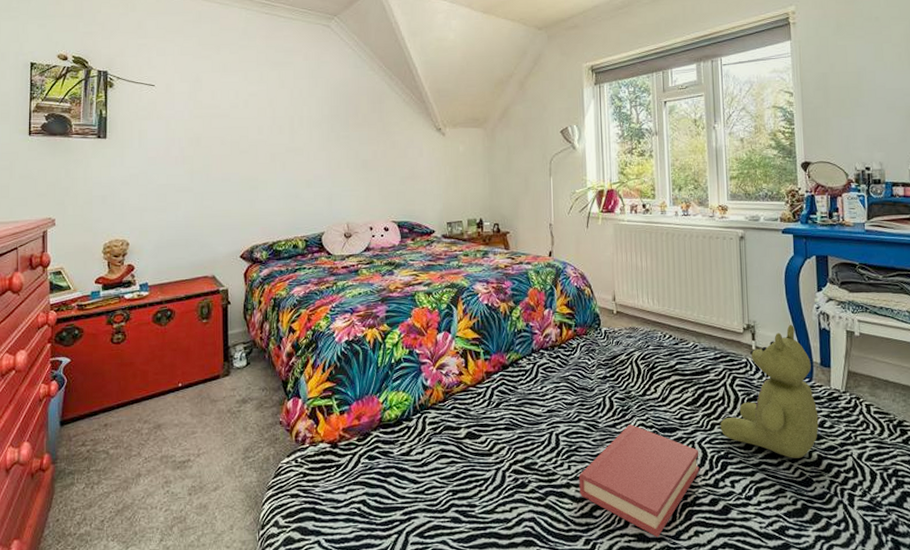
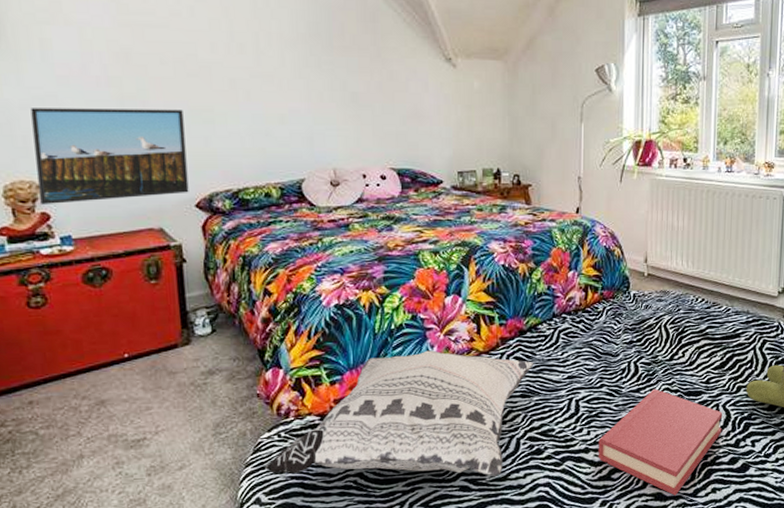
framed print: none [128,179,236,258] -> present [30,108,189,204]
decorative pillow: none [283,383,517,510] -> present [265,350,534,477]

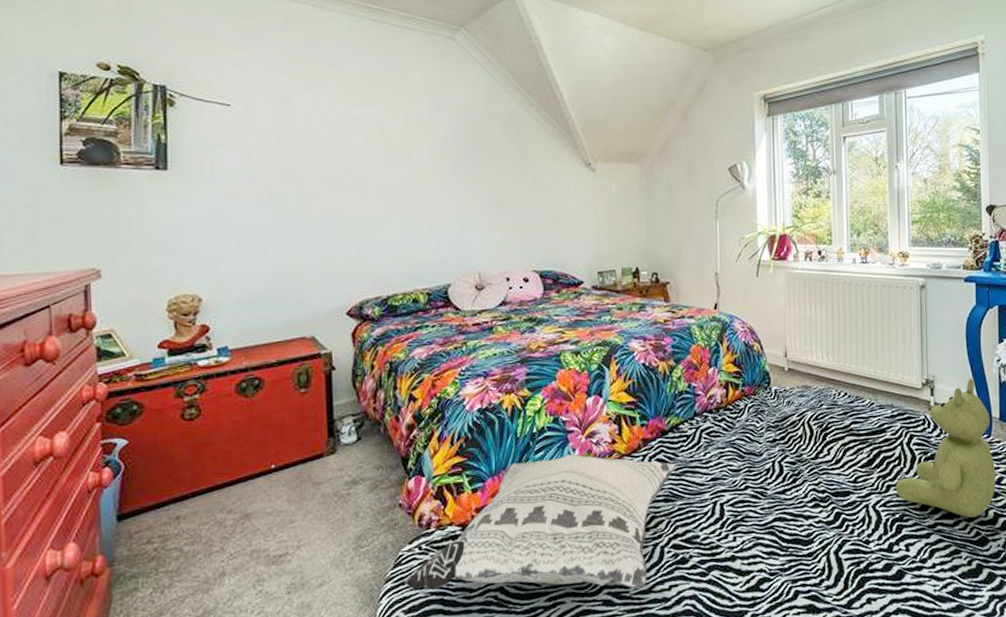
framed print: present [30,108,189,204] -> none [198,221,341,317]
hardback book: present [598,388,723,496] -> none [745,489,874,608]

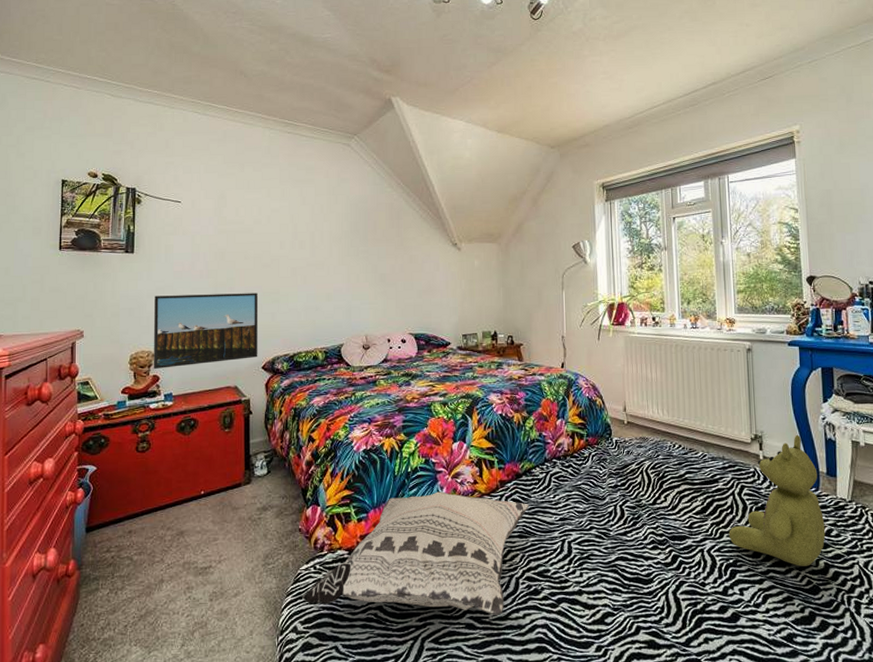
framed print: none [198,221,341,317] -> present [154,293,258,369]

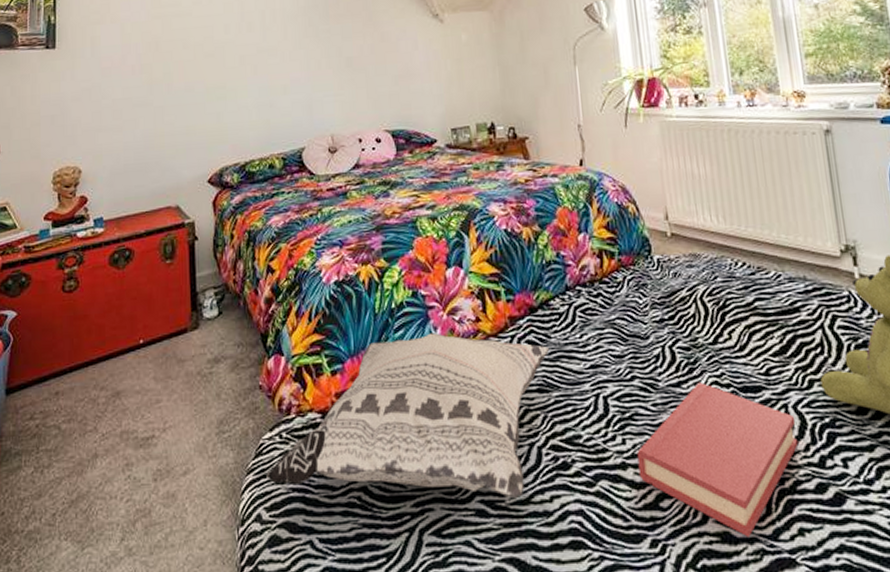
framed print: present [154,293,258,369] -> none [80,89,203,188]
hardback book: none [590,532,709,644] -> present [637,381,799,537]

